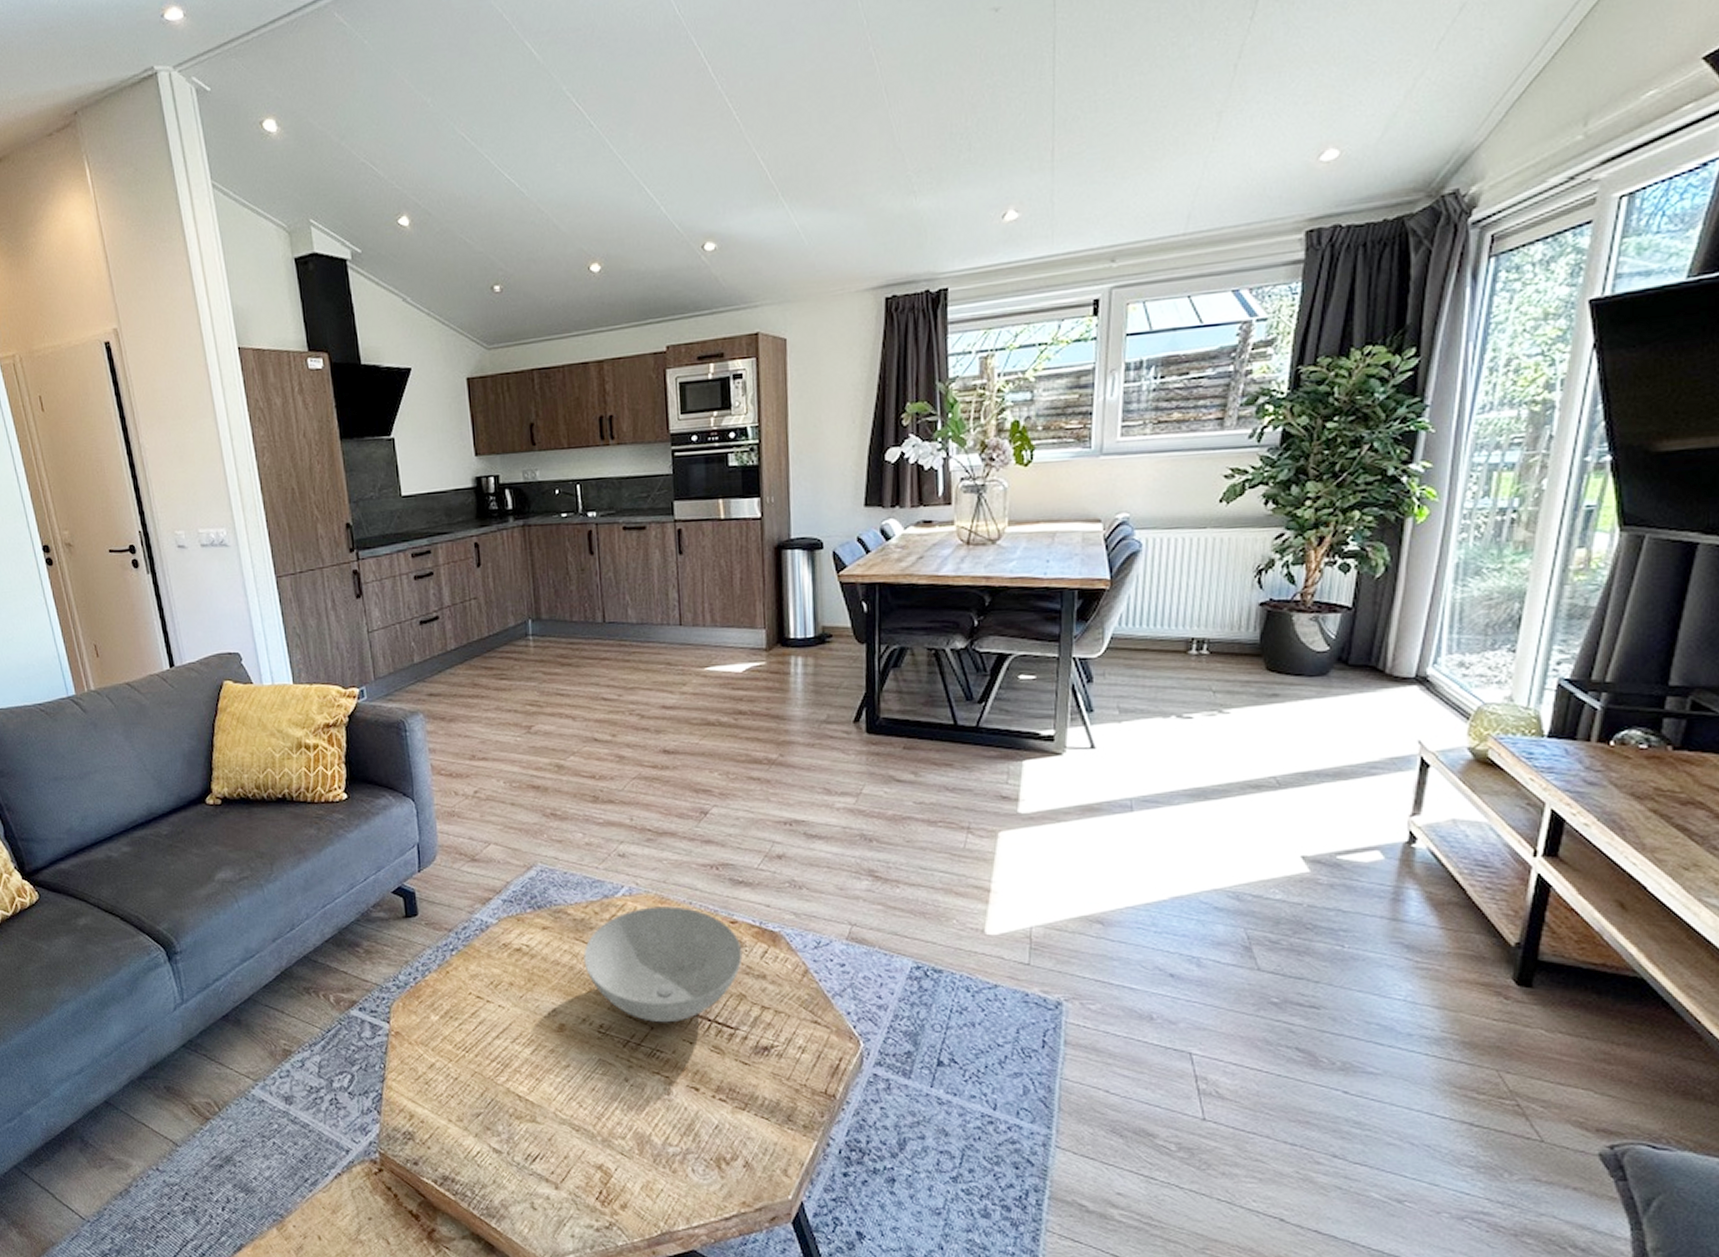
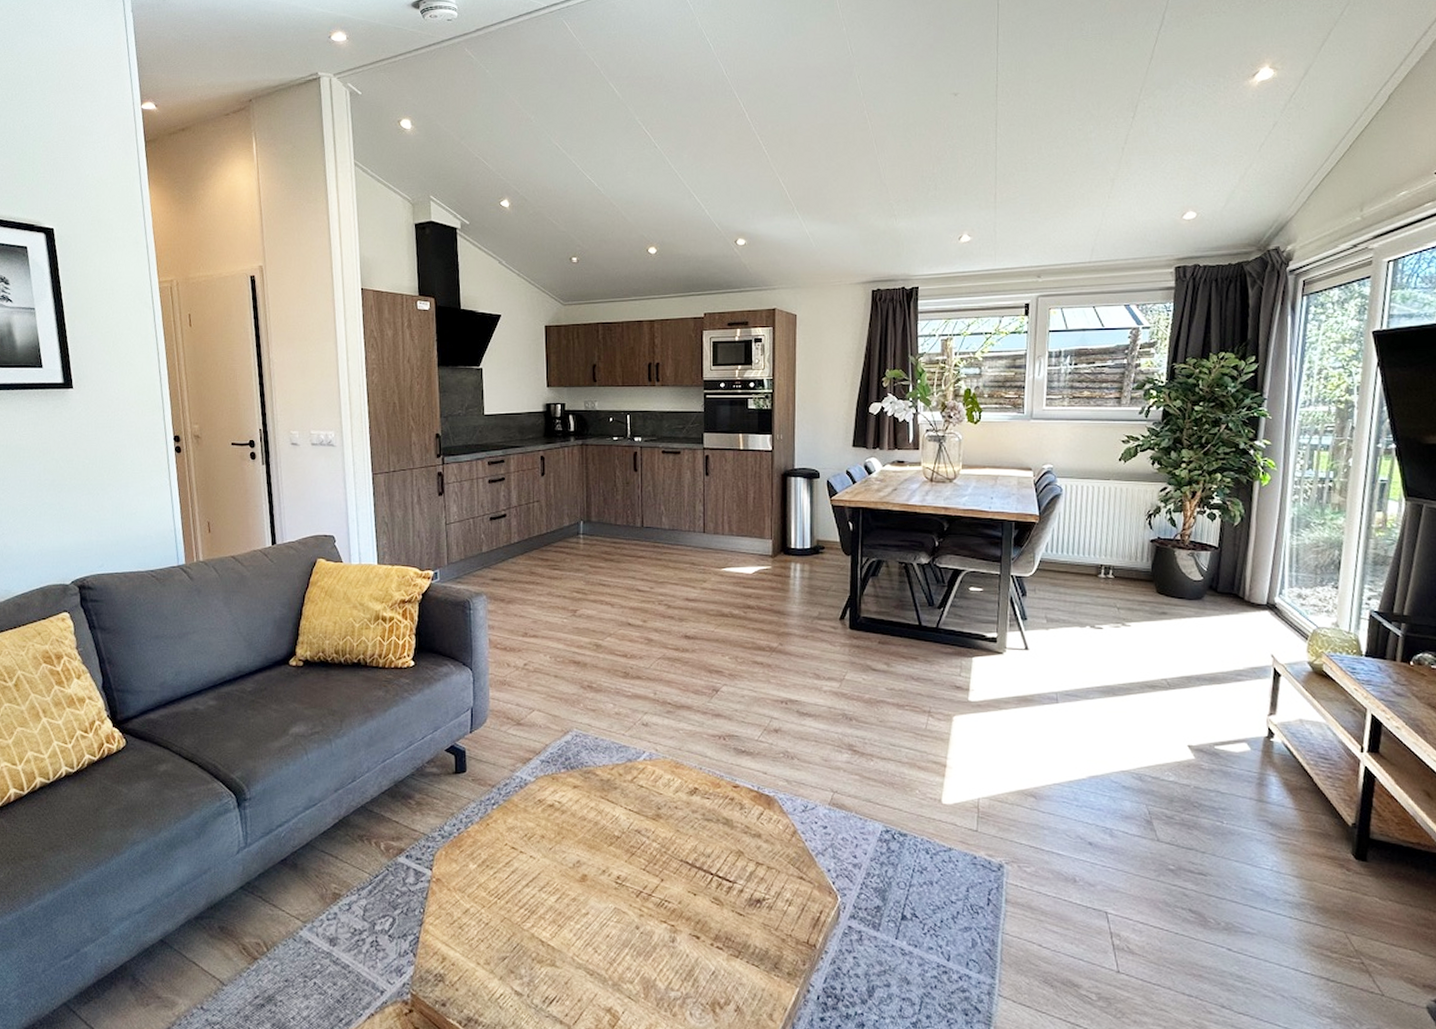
bowl: present [583,906,743,1023] -> none [607,771,742,876]

